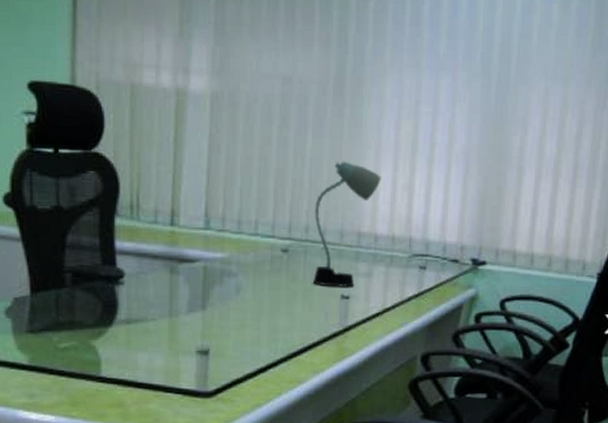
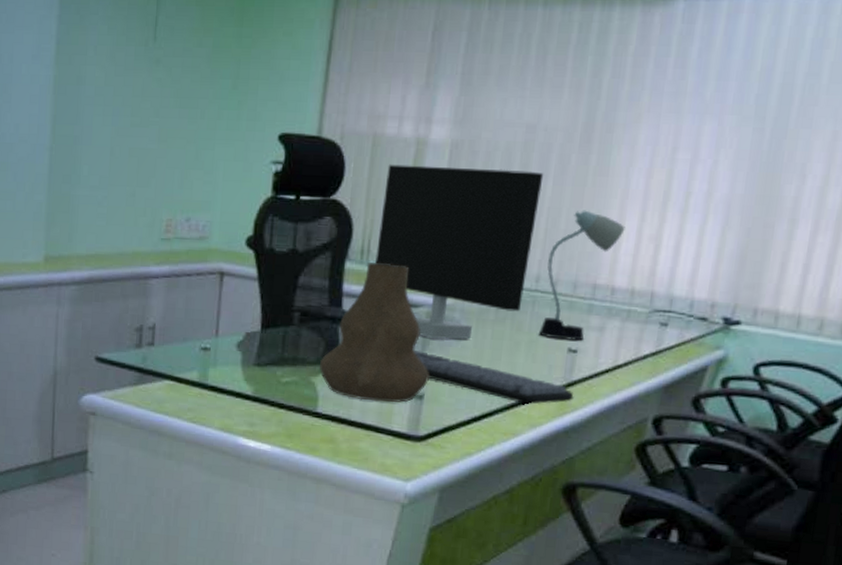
vase: none [98,218,212,361] -> present [319,262,429,403]
monitor: none [146,115,303,294] -> present [375,164,544,340]
keyboard: none [194,305,350,351] -> present [413,349,574,404]

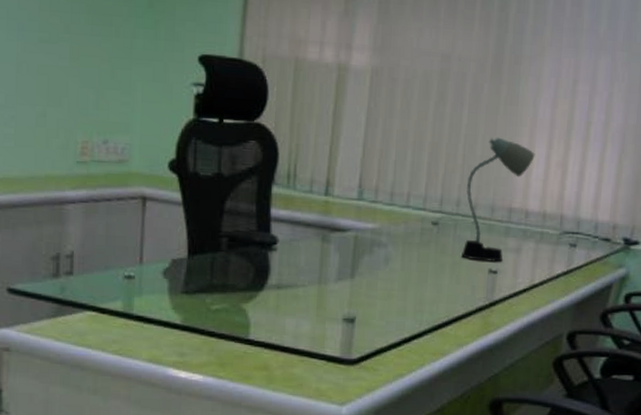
vase: present [319,262,429,403] -> none [249,187,360,327]
monitor: present [375,164,544,340] -> none [302,89,460,263]
keyboard: present [413,349,574,404] -> none [343,273,496,324]

